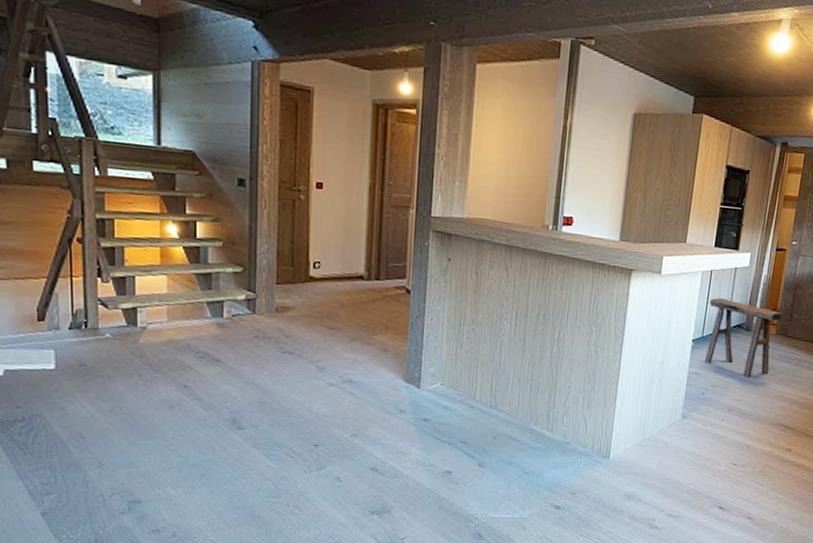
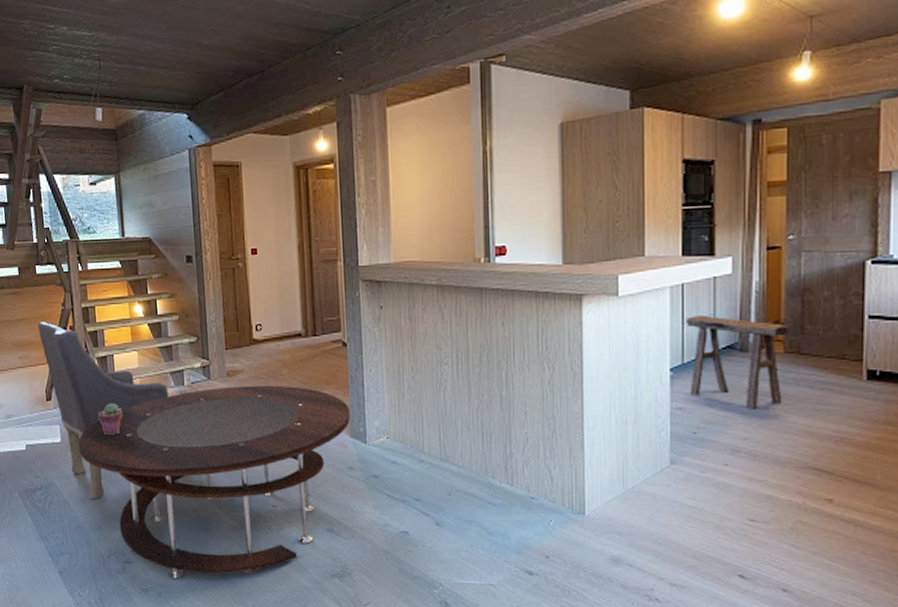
armchair: none [30,228,203,435] -> present [37,322,169,500]
coffee table: none [79,322,407,518] -> present [78,385,351,579]
potted succulent: none [108,330,143,366] -> present [97,404,123,436]

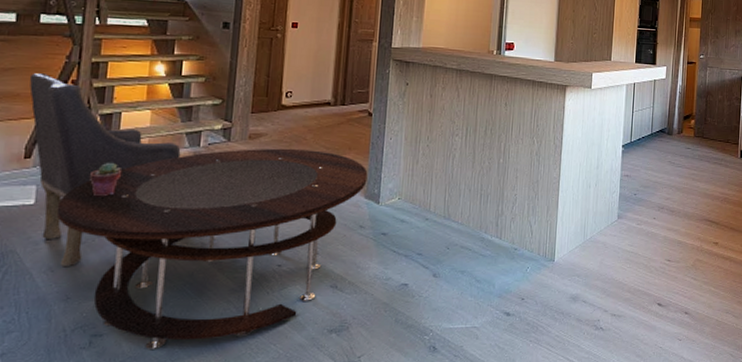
stool: present [686,316,791,409] -> none [634,107,699,177]

